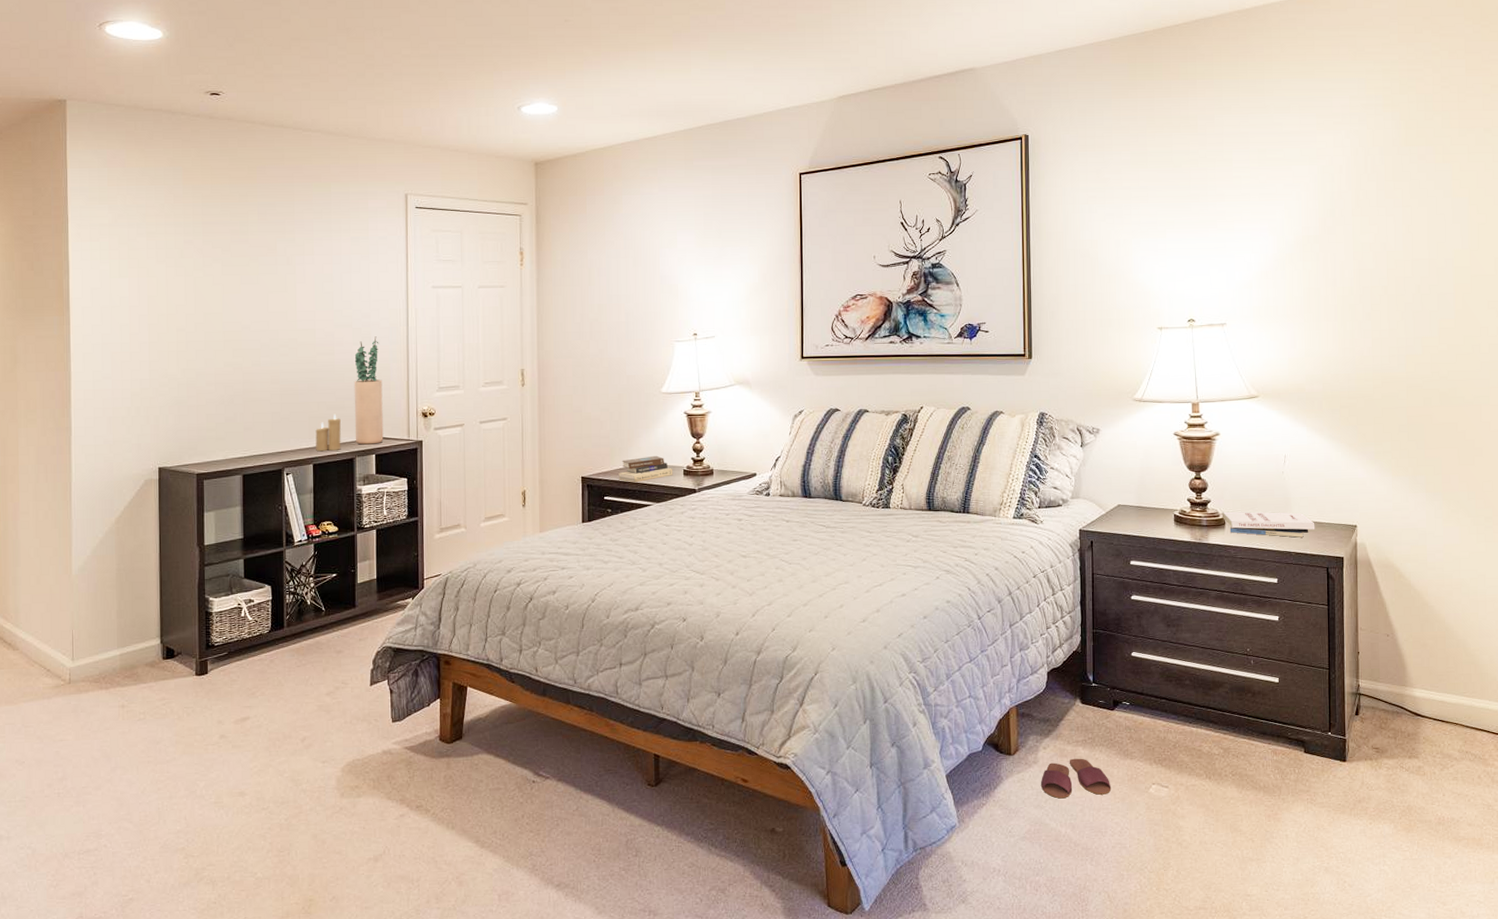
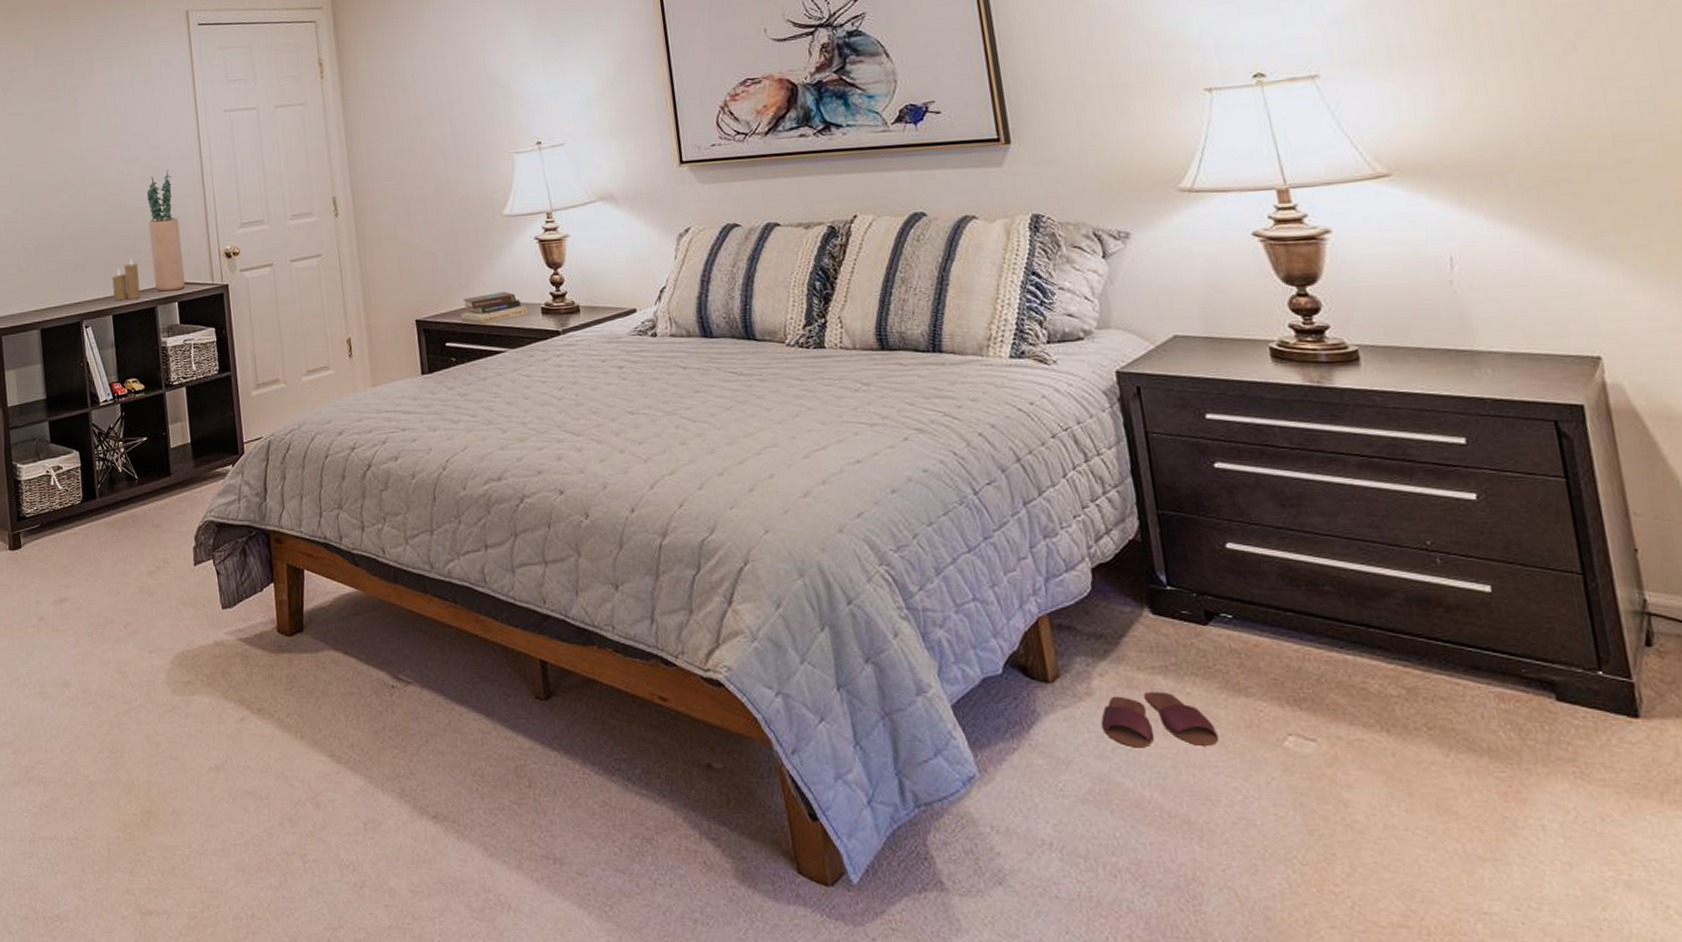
books: present [1222,511,1315,538] -> none [1351,339,1524,377]

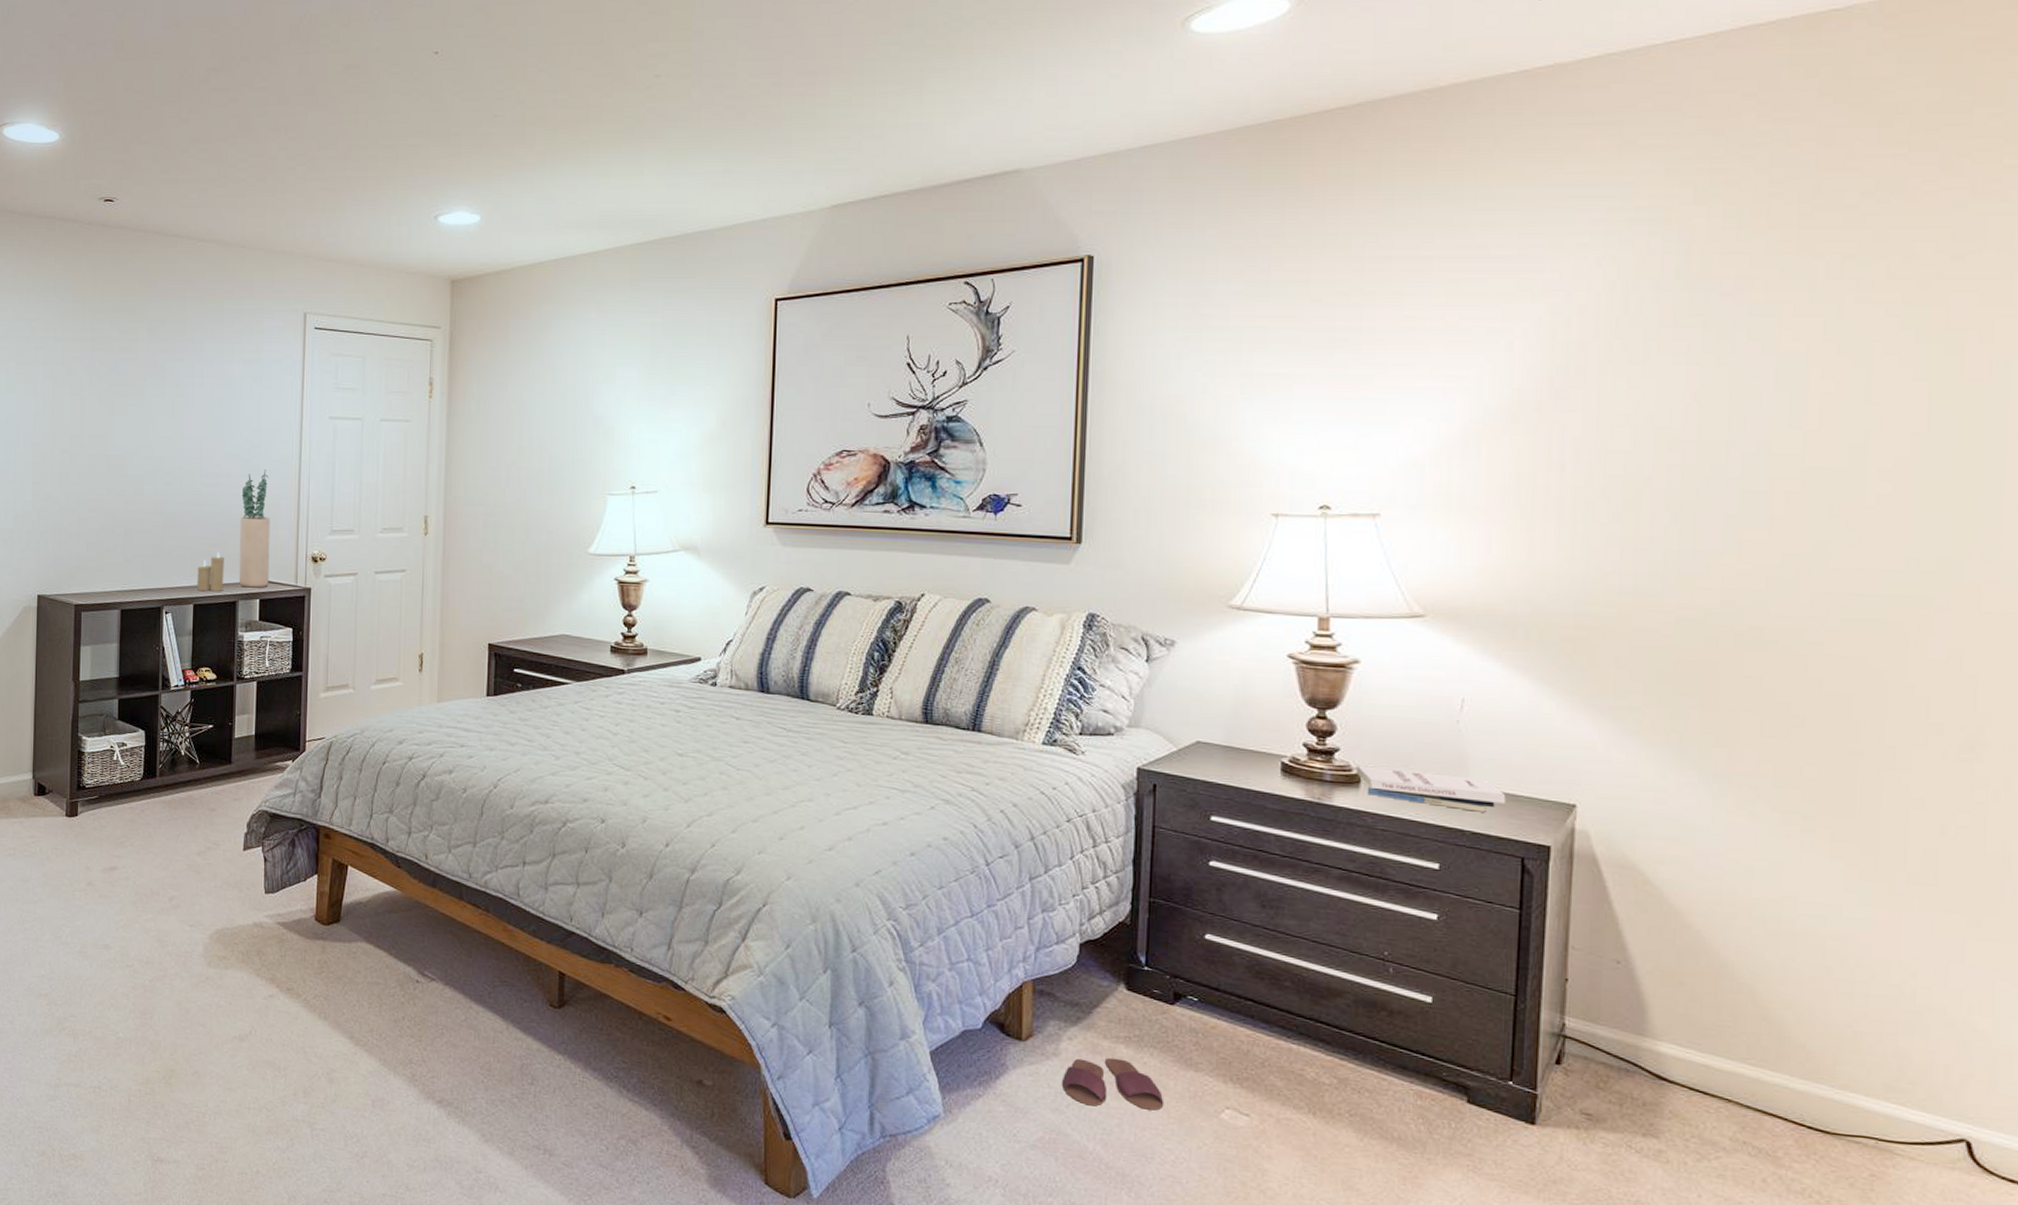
books: present [459,291,529,326] -> none [531,626,598,656]
books: none [1351,339,1524,377] -> present [1356,765,1506,812]

